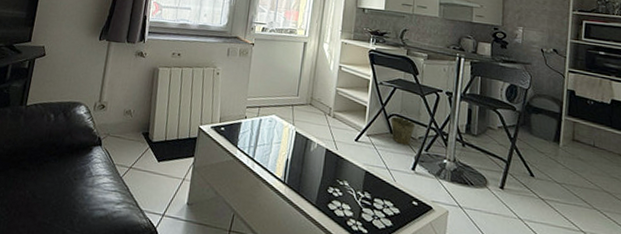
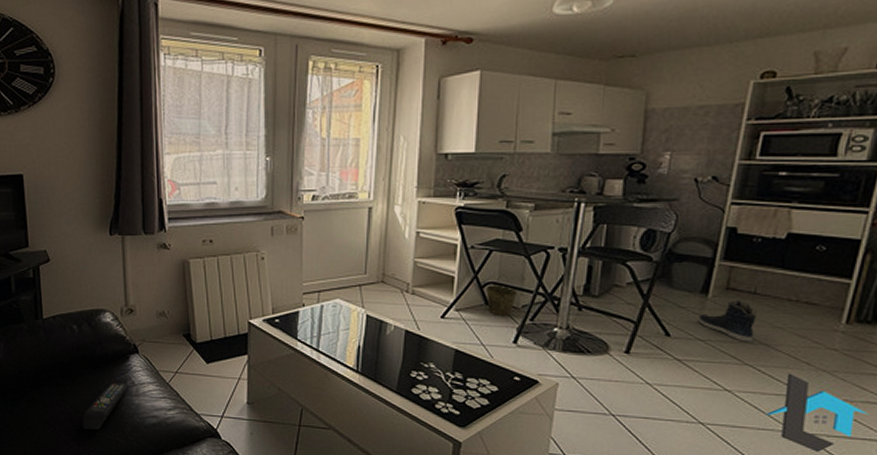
remote control: none [35,171,87,219] -> present [82,382,129,431]
sneaker: none [553,150,598,189] -> present [697,299,756,342]

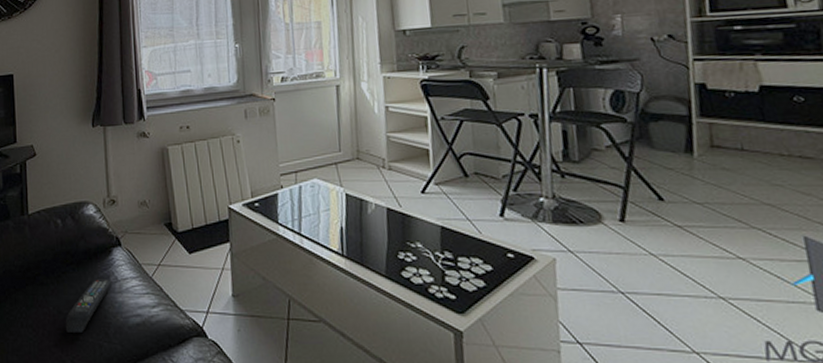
bucket: present [486,274,518,317] -> none [462,144,496,189]
sneaker: present [697,299,756,342] -> none [688,157,755,203]

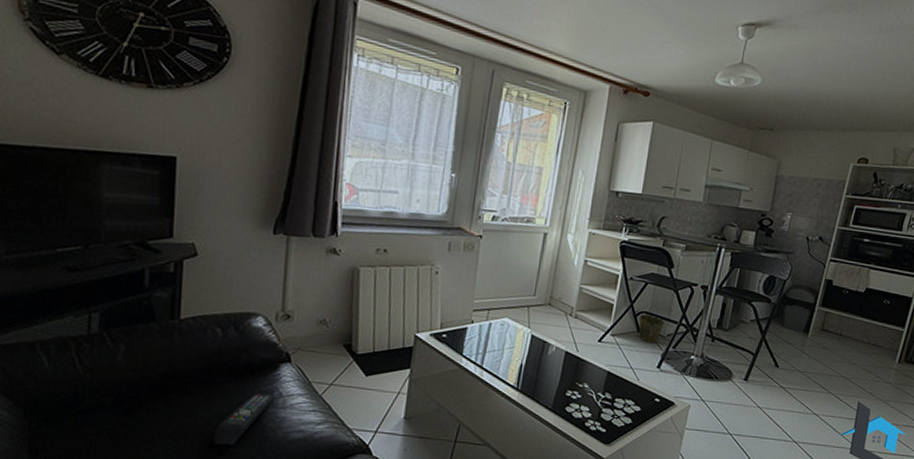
bucket: none [462,144,496,189] -> present [639,305,665,344]

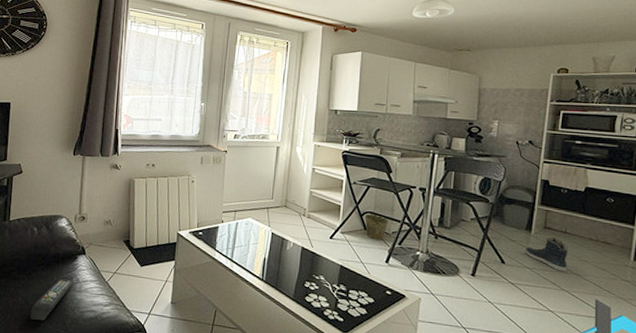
sneaker: none [799,339,841,375] -> present [524,236,568,272]

